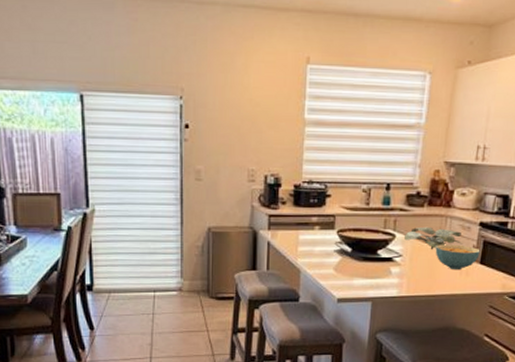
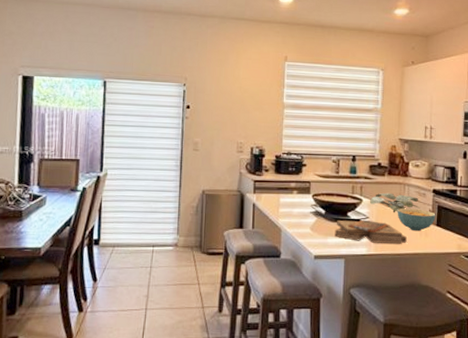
clipboard: none [361,258,445,284] -> present [334,219,407,244]

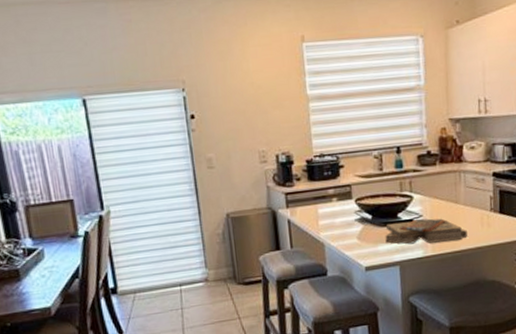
plant: present [370,192,420,213] -> none [422,183,480,207]
cereal bowl: present [397,208,436,232] -> none [453,197,498,223]

